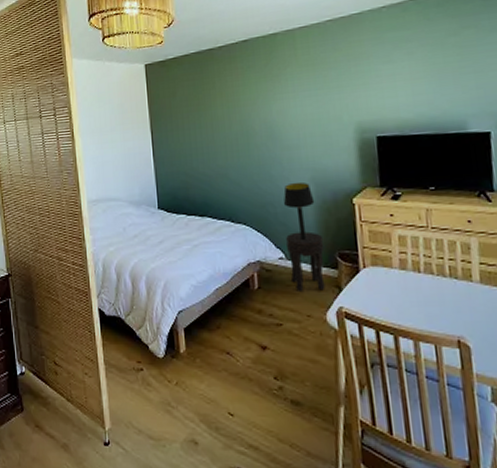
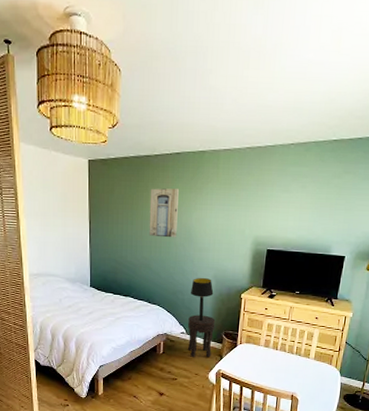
wall art: none [217,80,256,139] -> present [149,188,179,238]

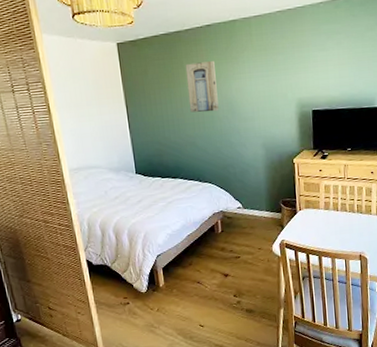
side table: present [187,315,216,358] -> none [243,186,272,231]
table lamp: present [190,277,214,321] -> none [241,147,265,192]

